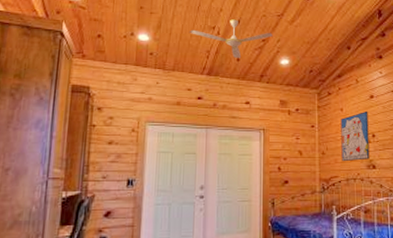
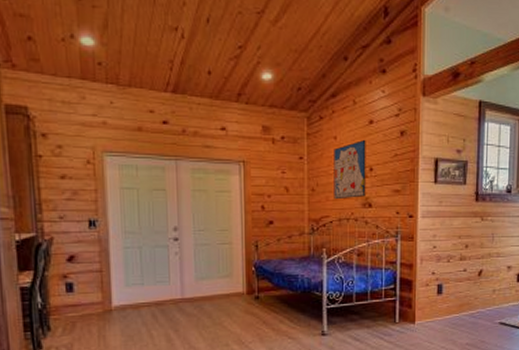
ceiling fan: present [189,19,273,59] -> none [145,17,251,72]

